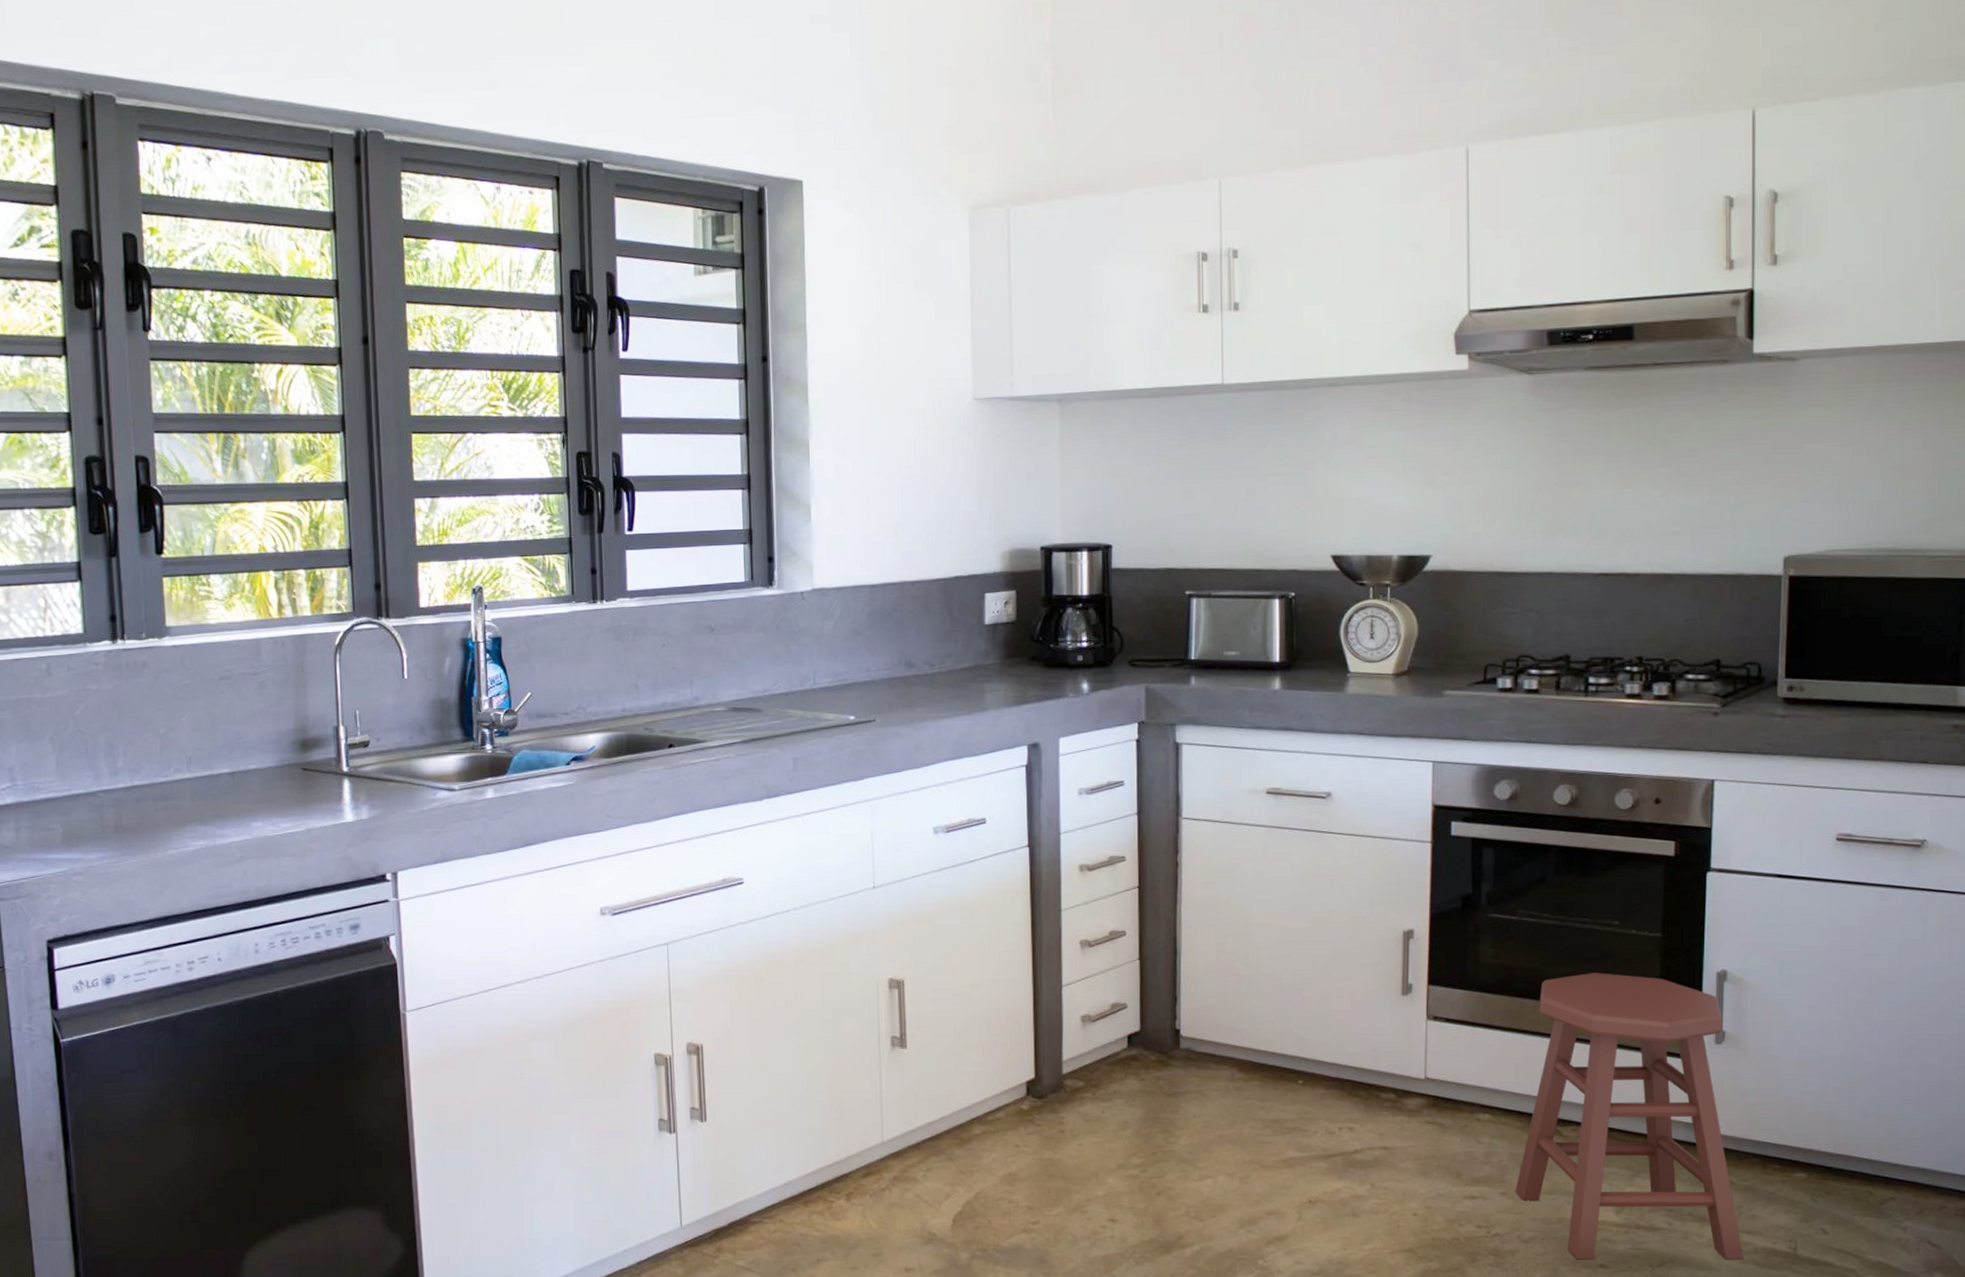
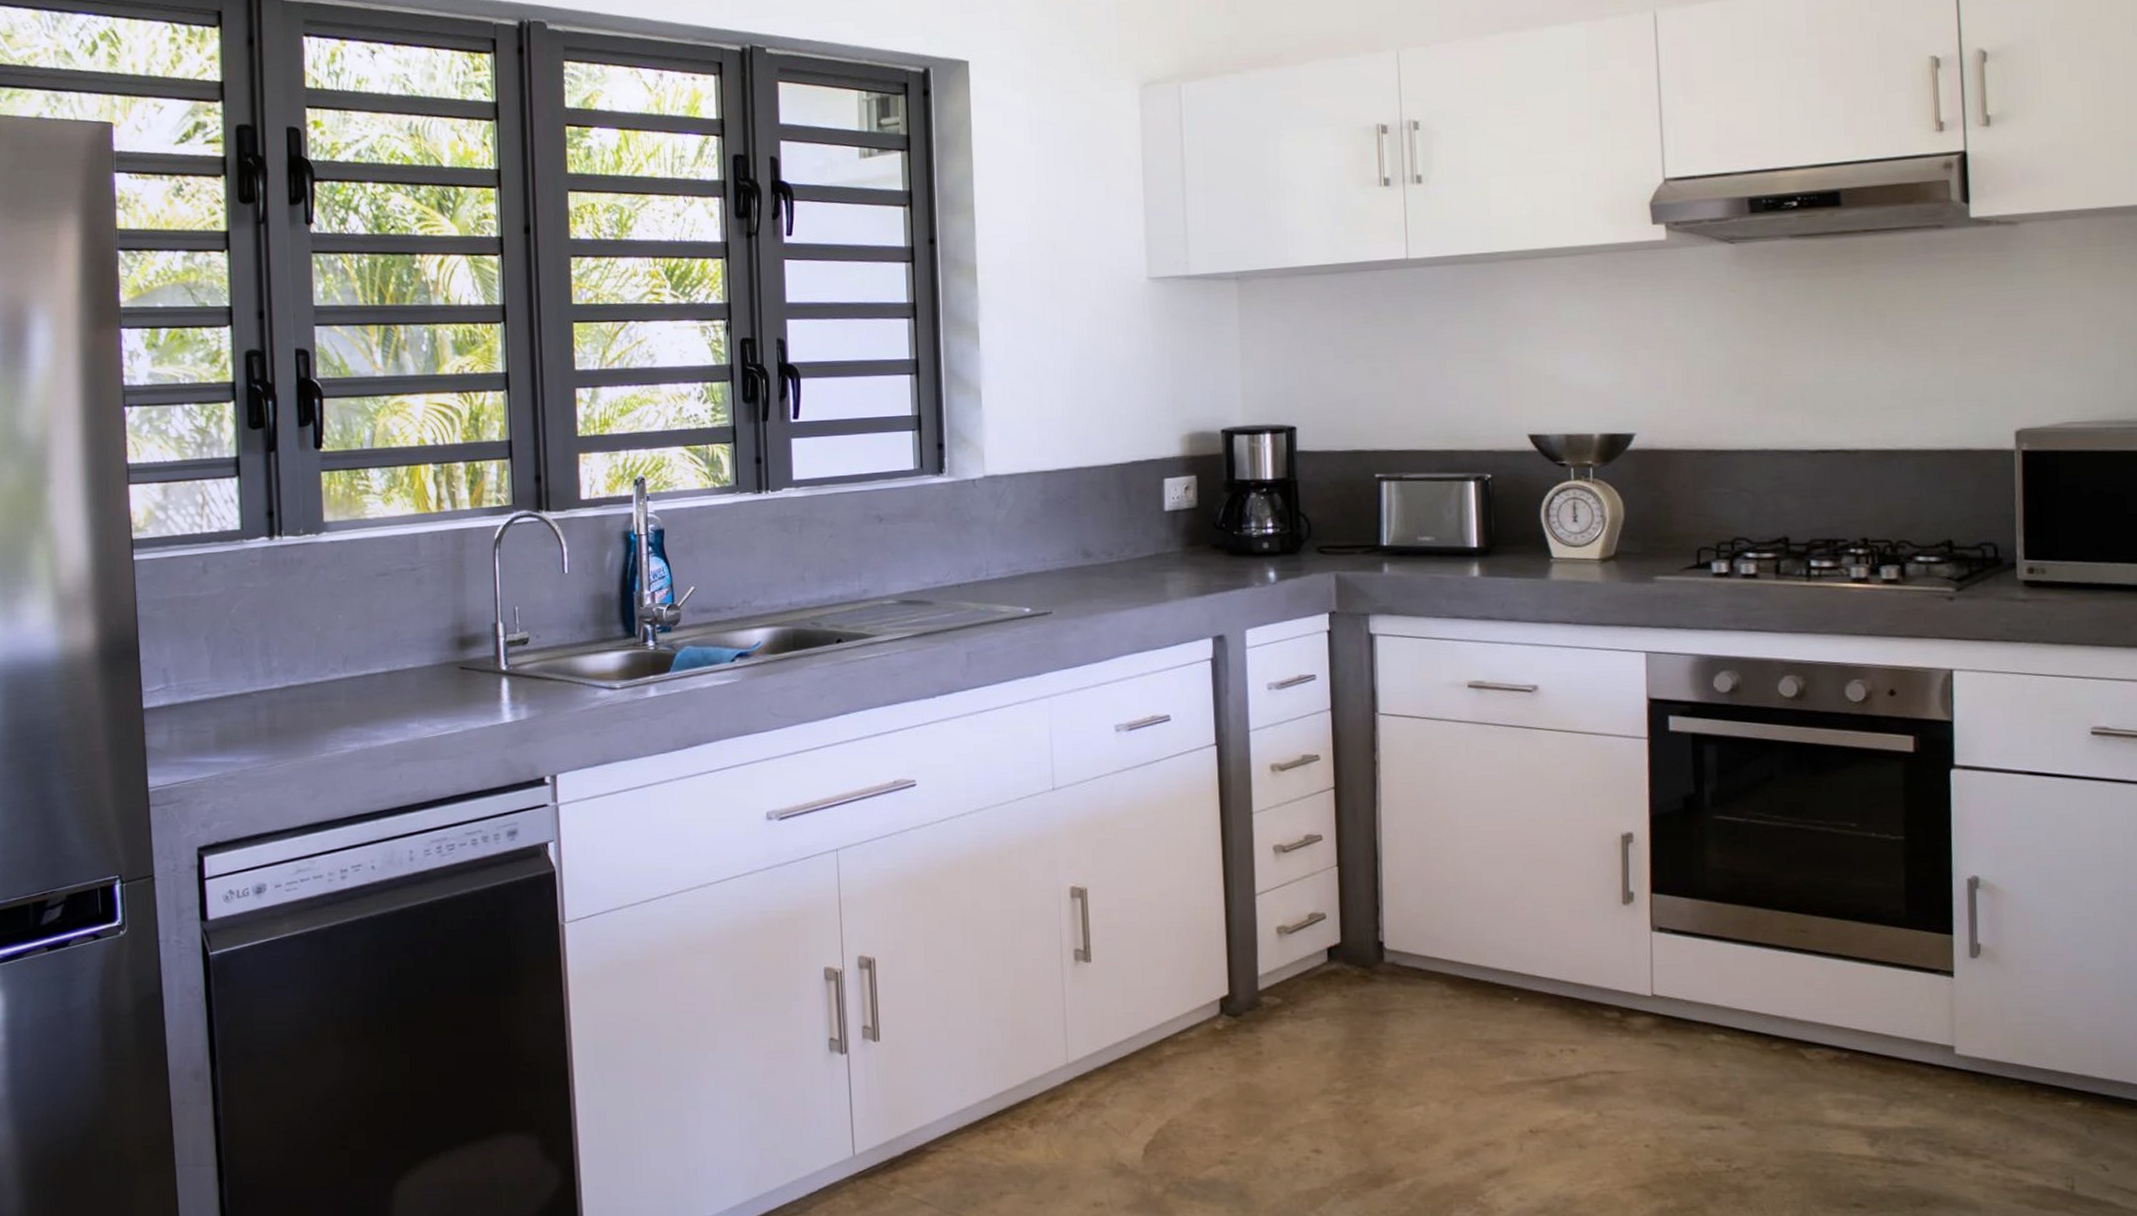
stool: present [1515,973,1743,1260] -> none [1756,879,2015,1199]

